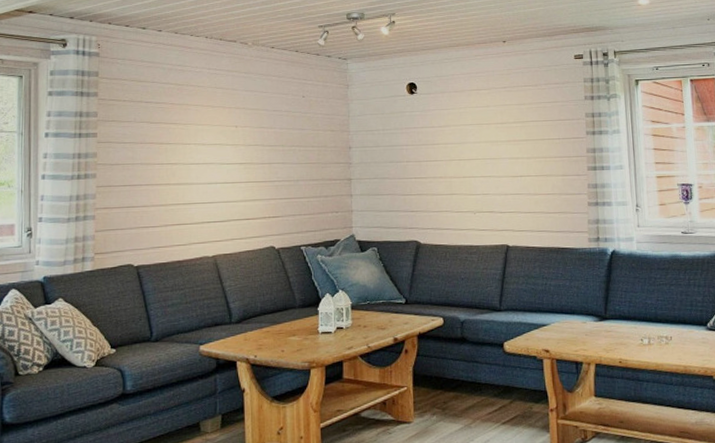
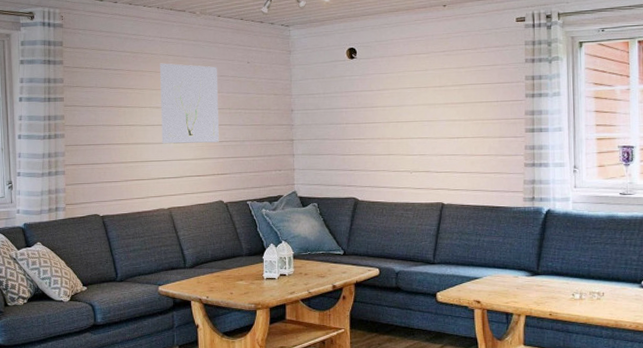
wall art: none [207,96,271,184] -> present [160,63,219,144]

